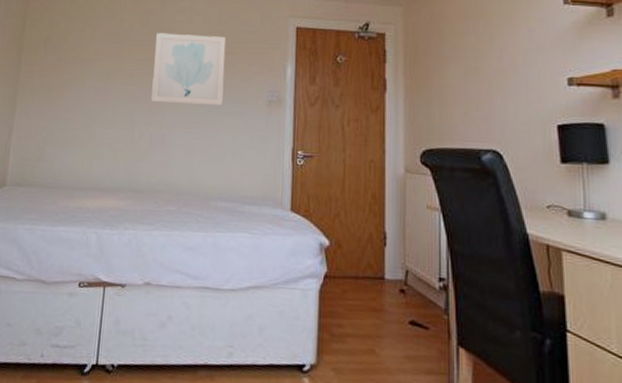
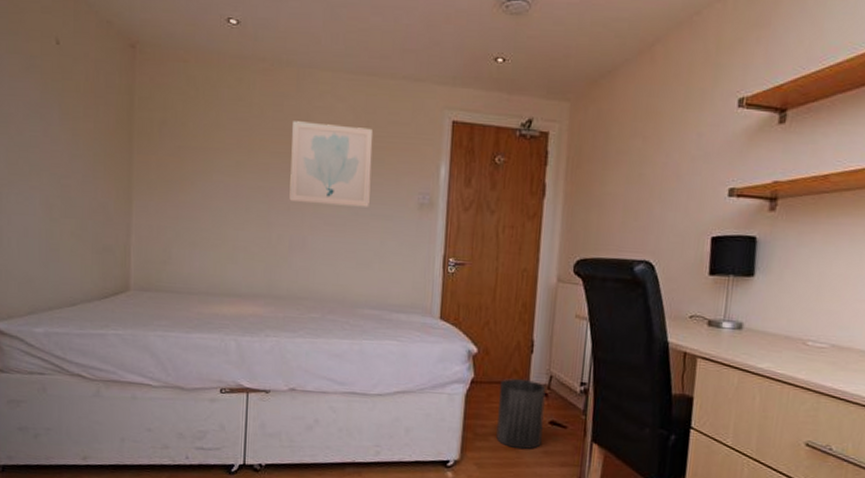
trash can: none [352,273,404,354] -> present [496,379,546,450]

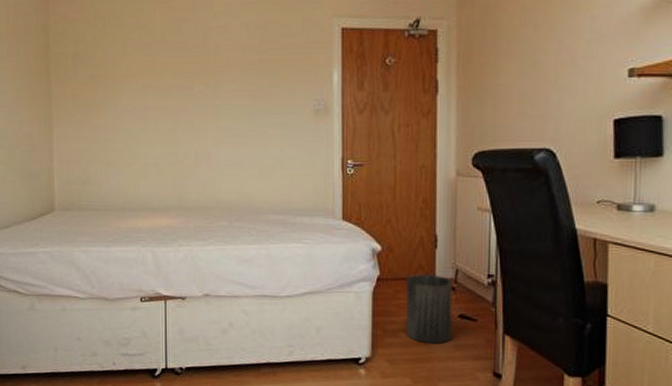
wall art: present [289,121,373,207] -> none [192,42,267,118]

